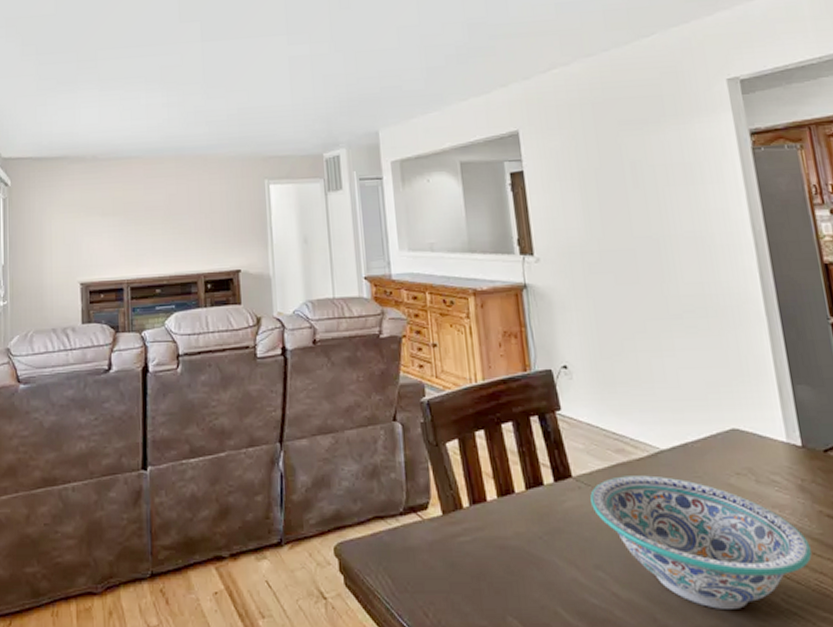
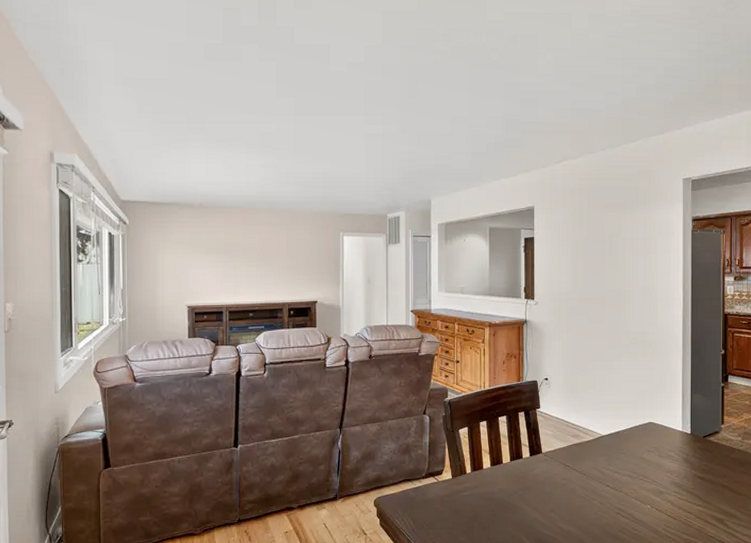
decorative bowl: present [590,475,812,611] -> none [553,452,685,536]

